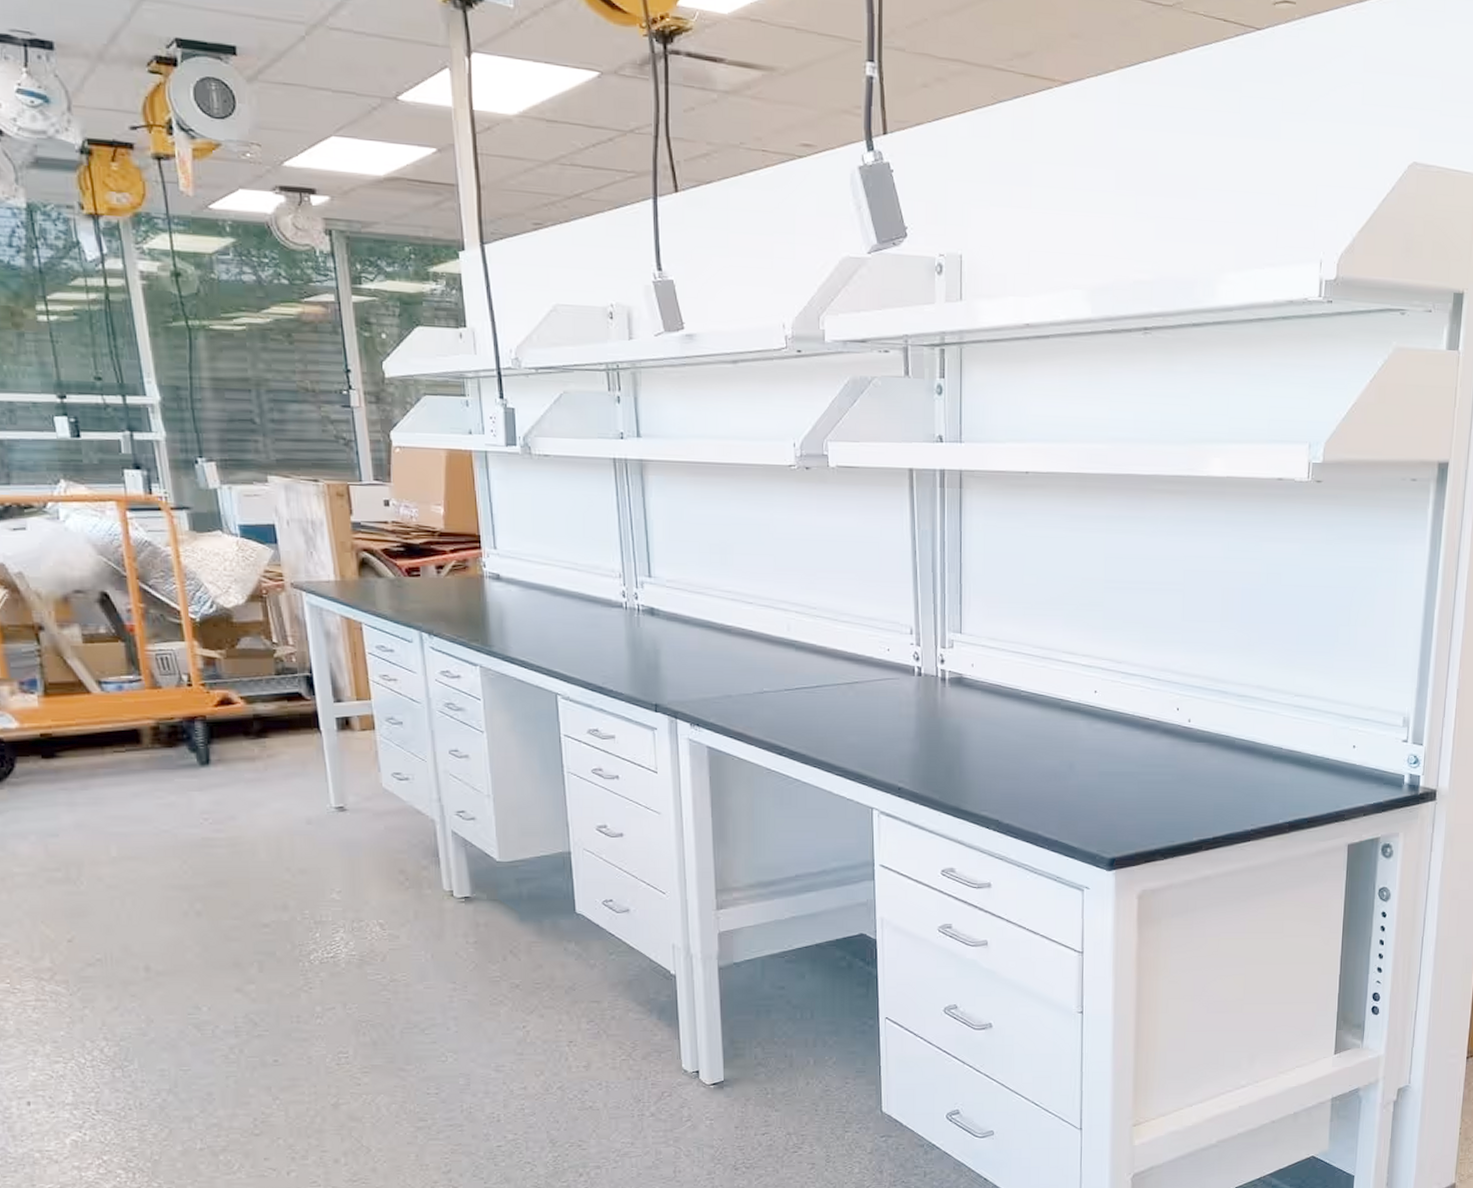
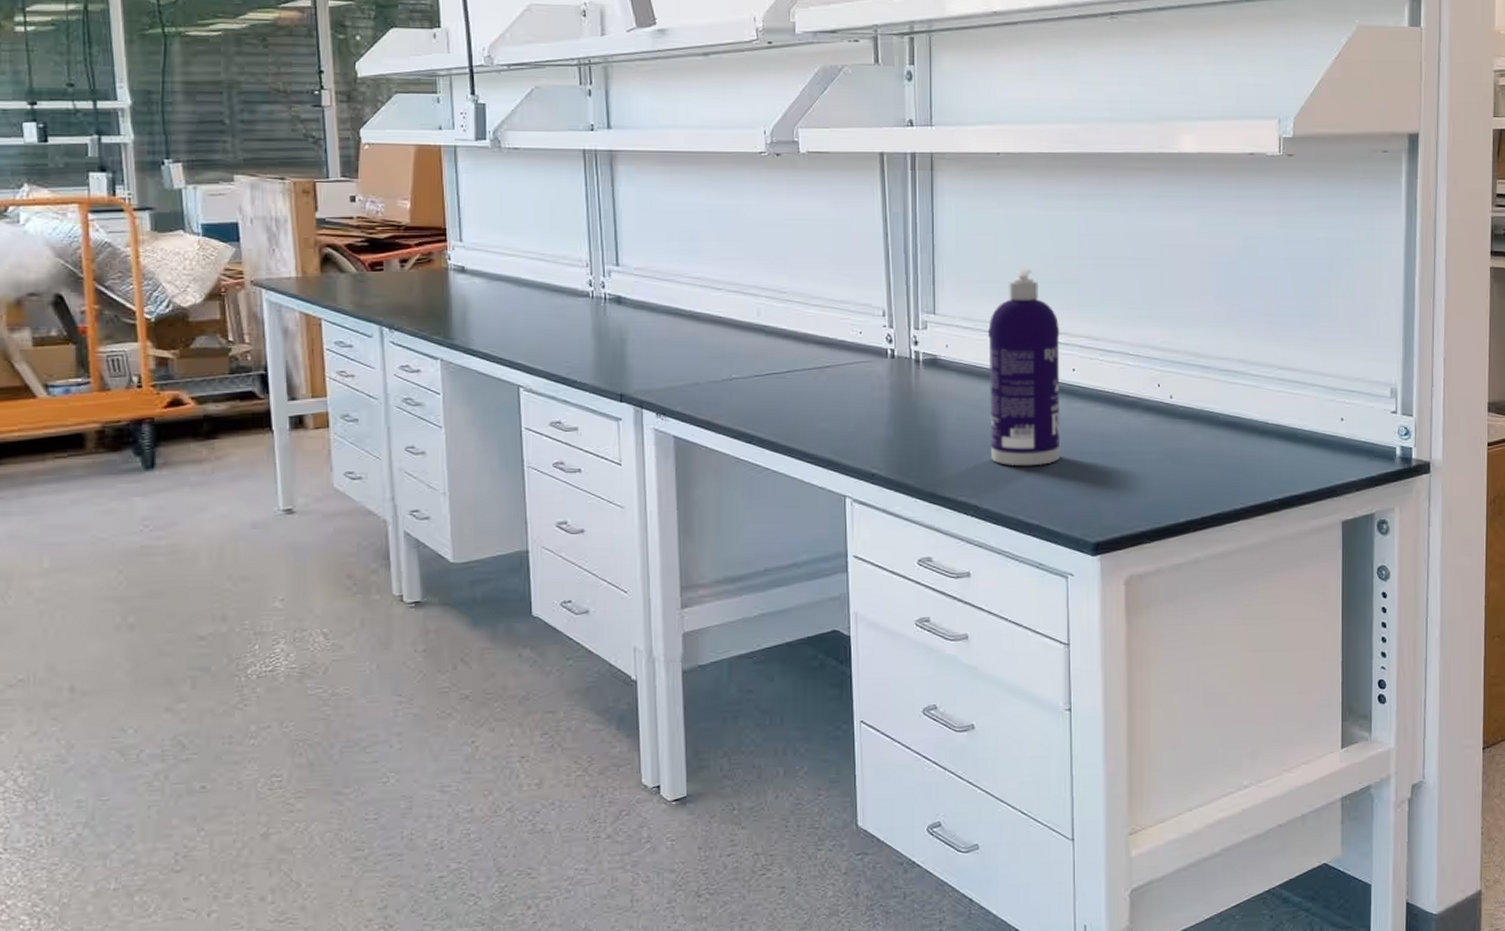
spray bottle: none [1013,589,1083,784] -> present [988,268,1060,467]

